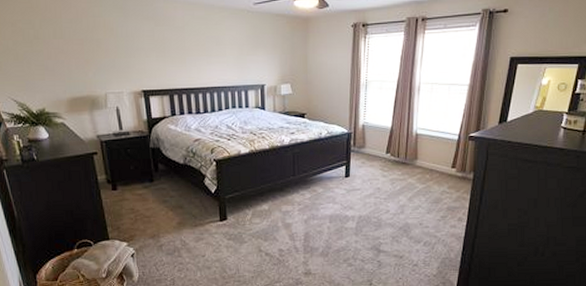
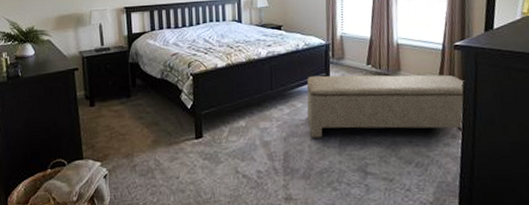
bench: none [327,163,475,221] -> present [306,74,464,138]

